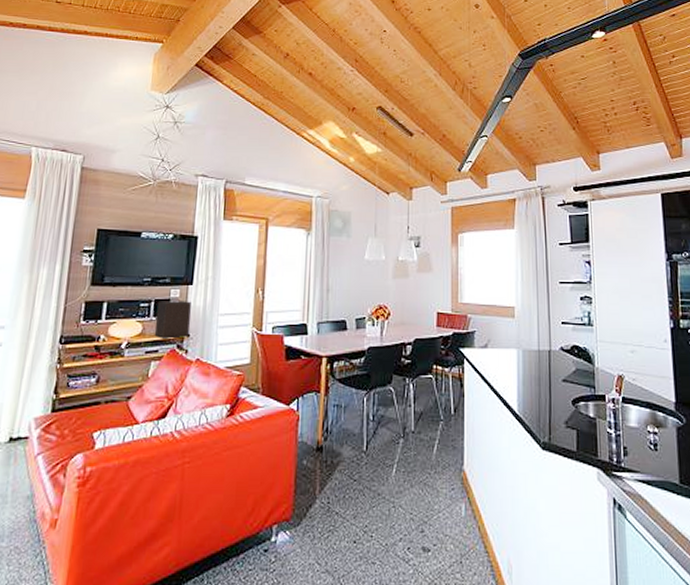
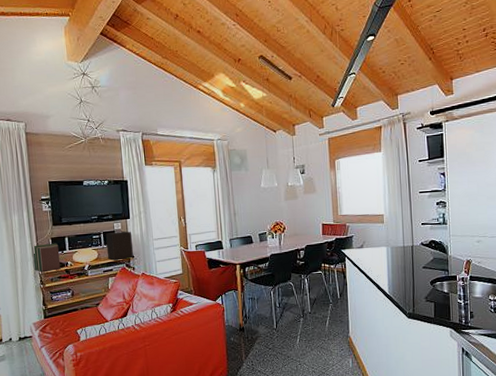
books: none [53,308,93,346] -> present [32,243,61,272]

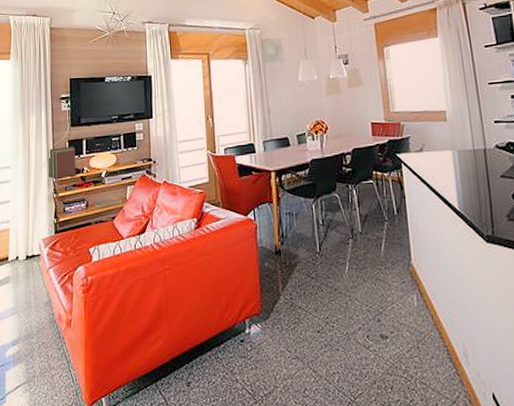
studio monitor: present [106,231,133,261] -> none [126,132,155,166]

